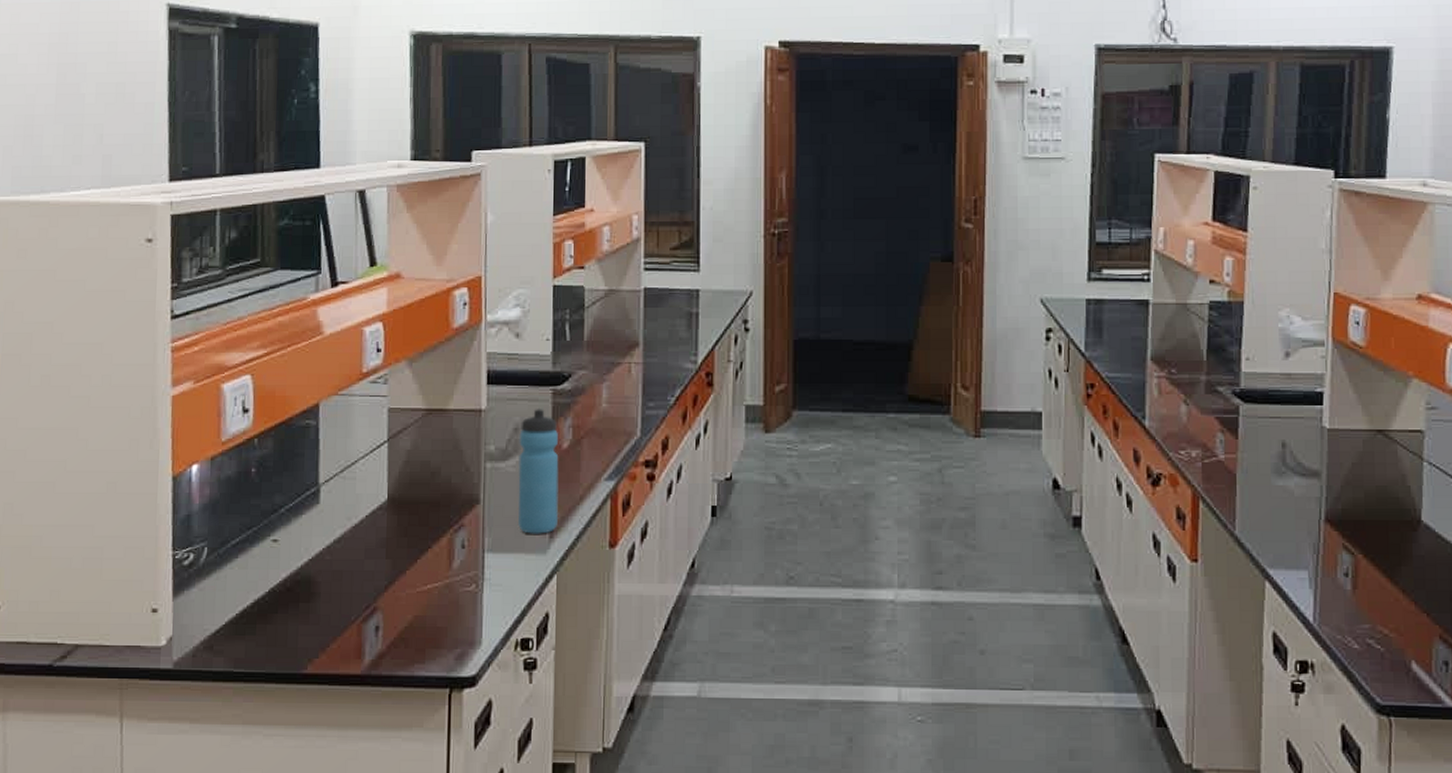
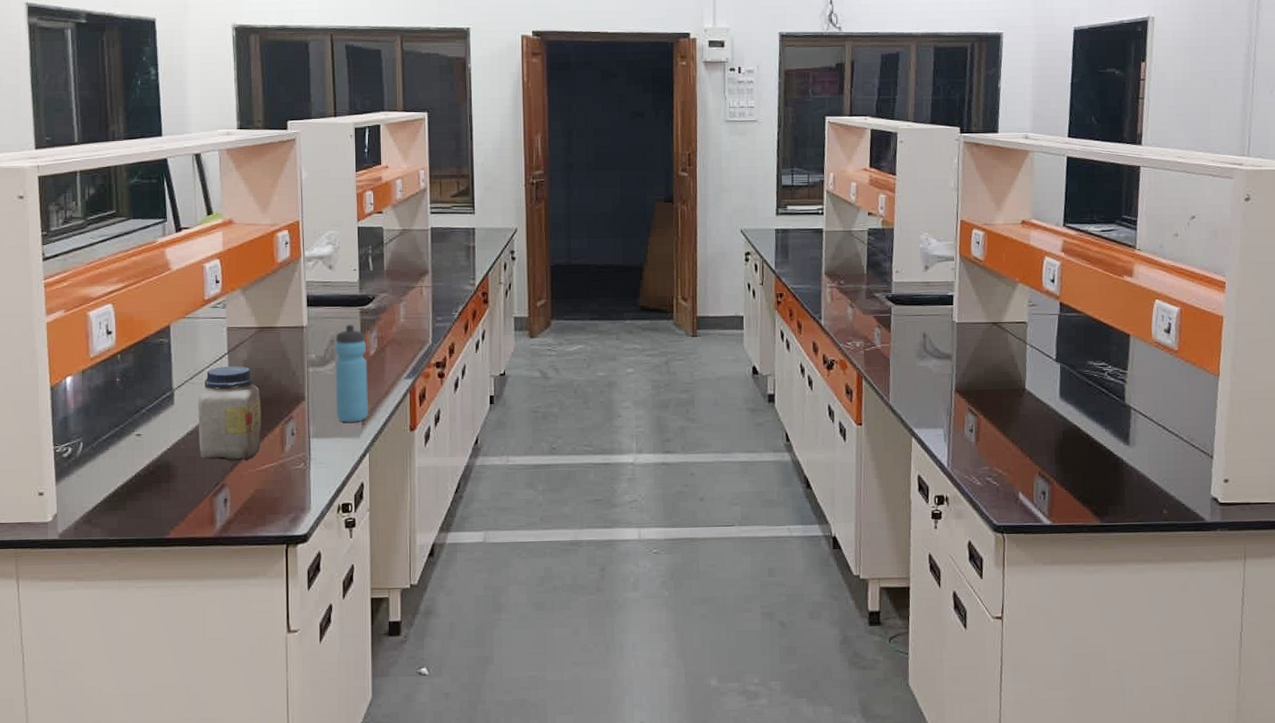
jar: none [347,457,426,579] -> present [197,365,261,461]

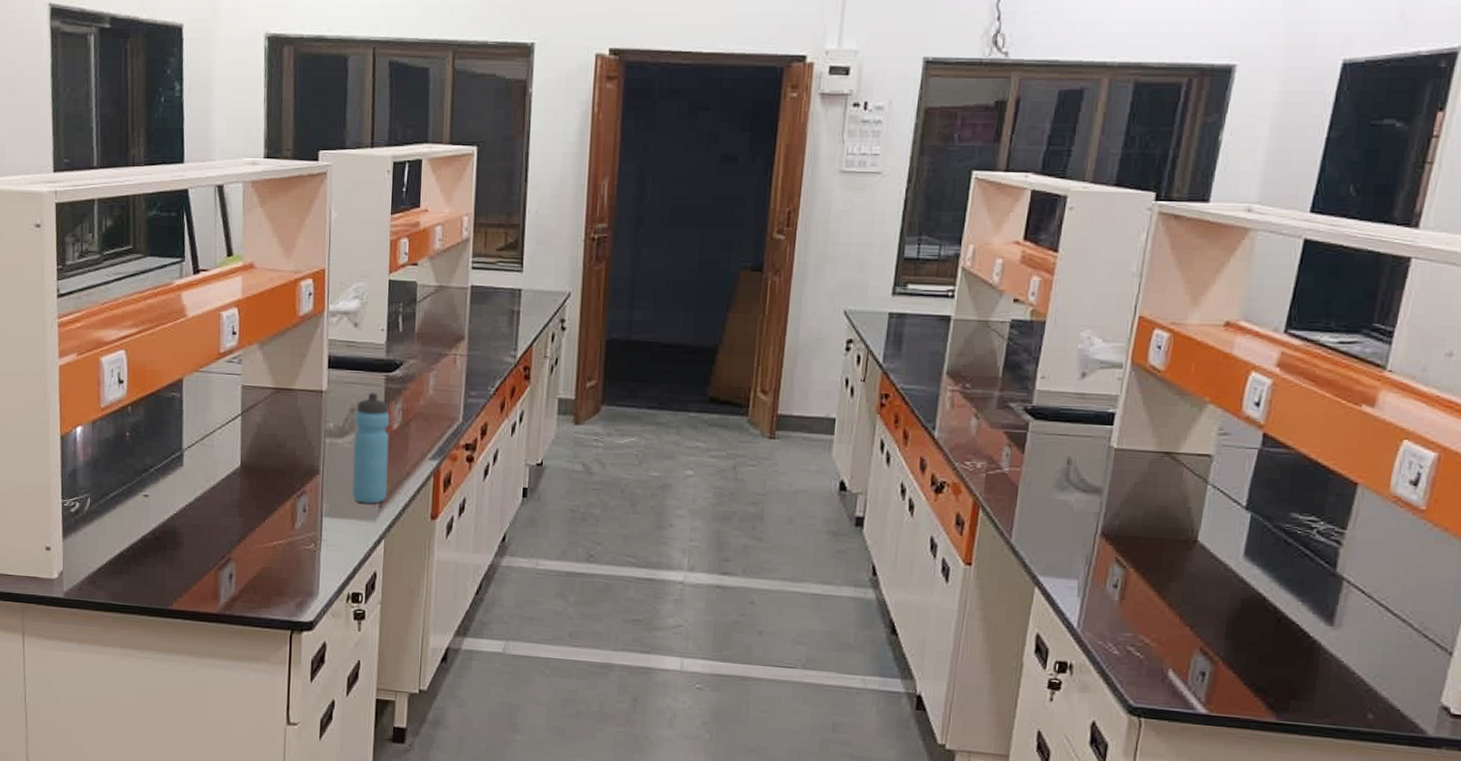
jar: present [197,365,261,461] -> none [206,428,273,535]

